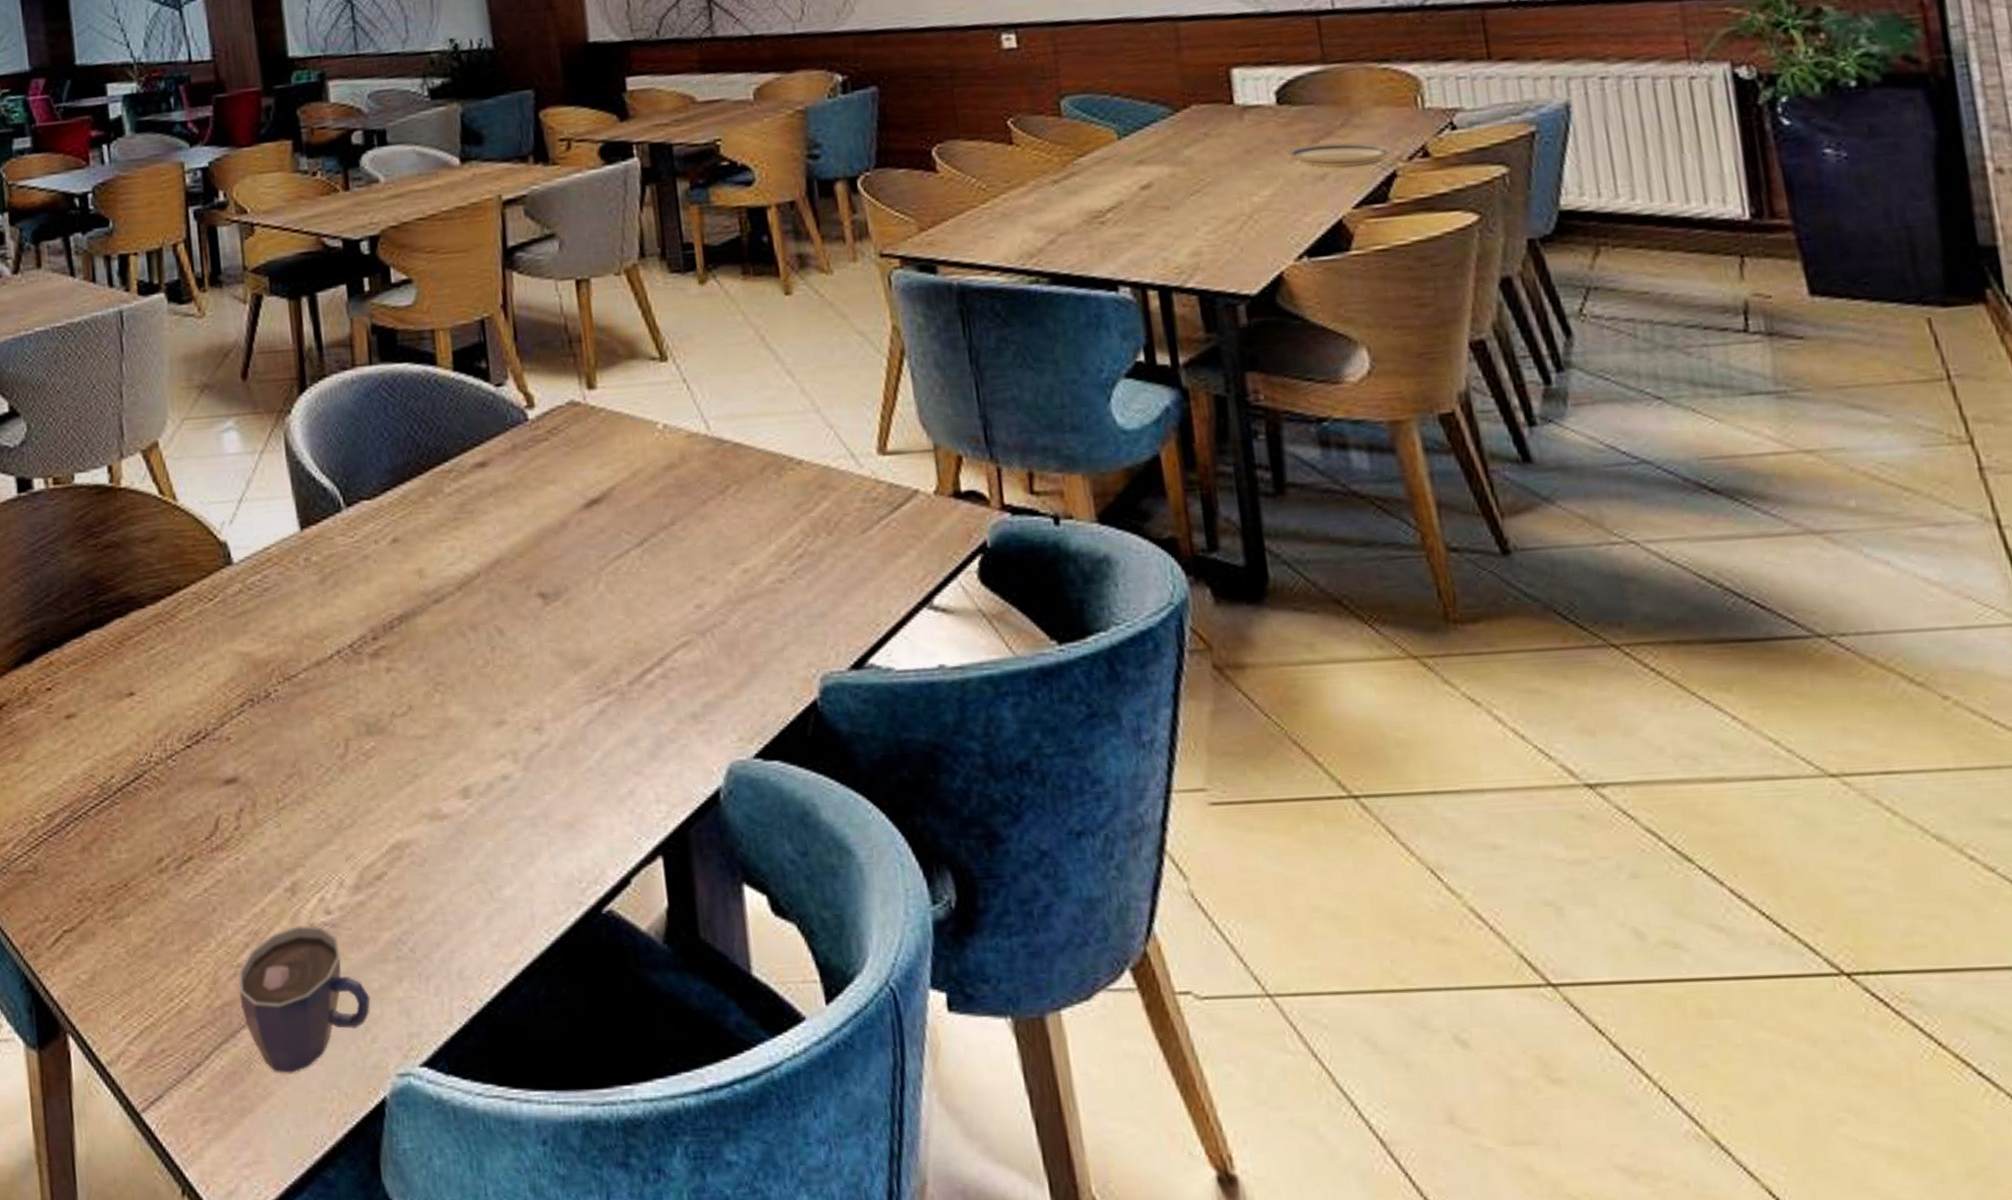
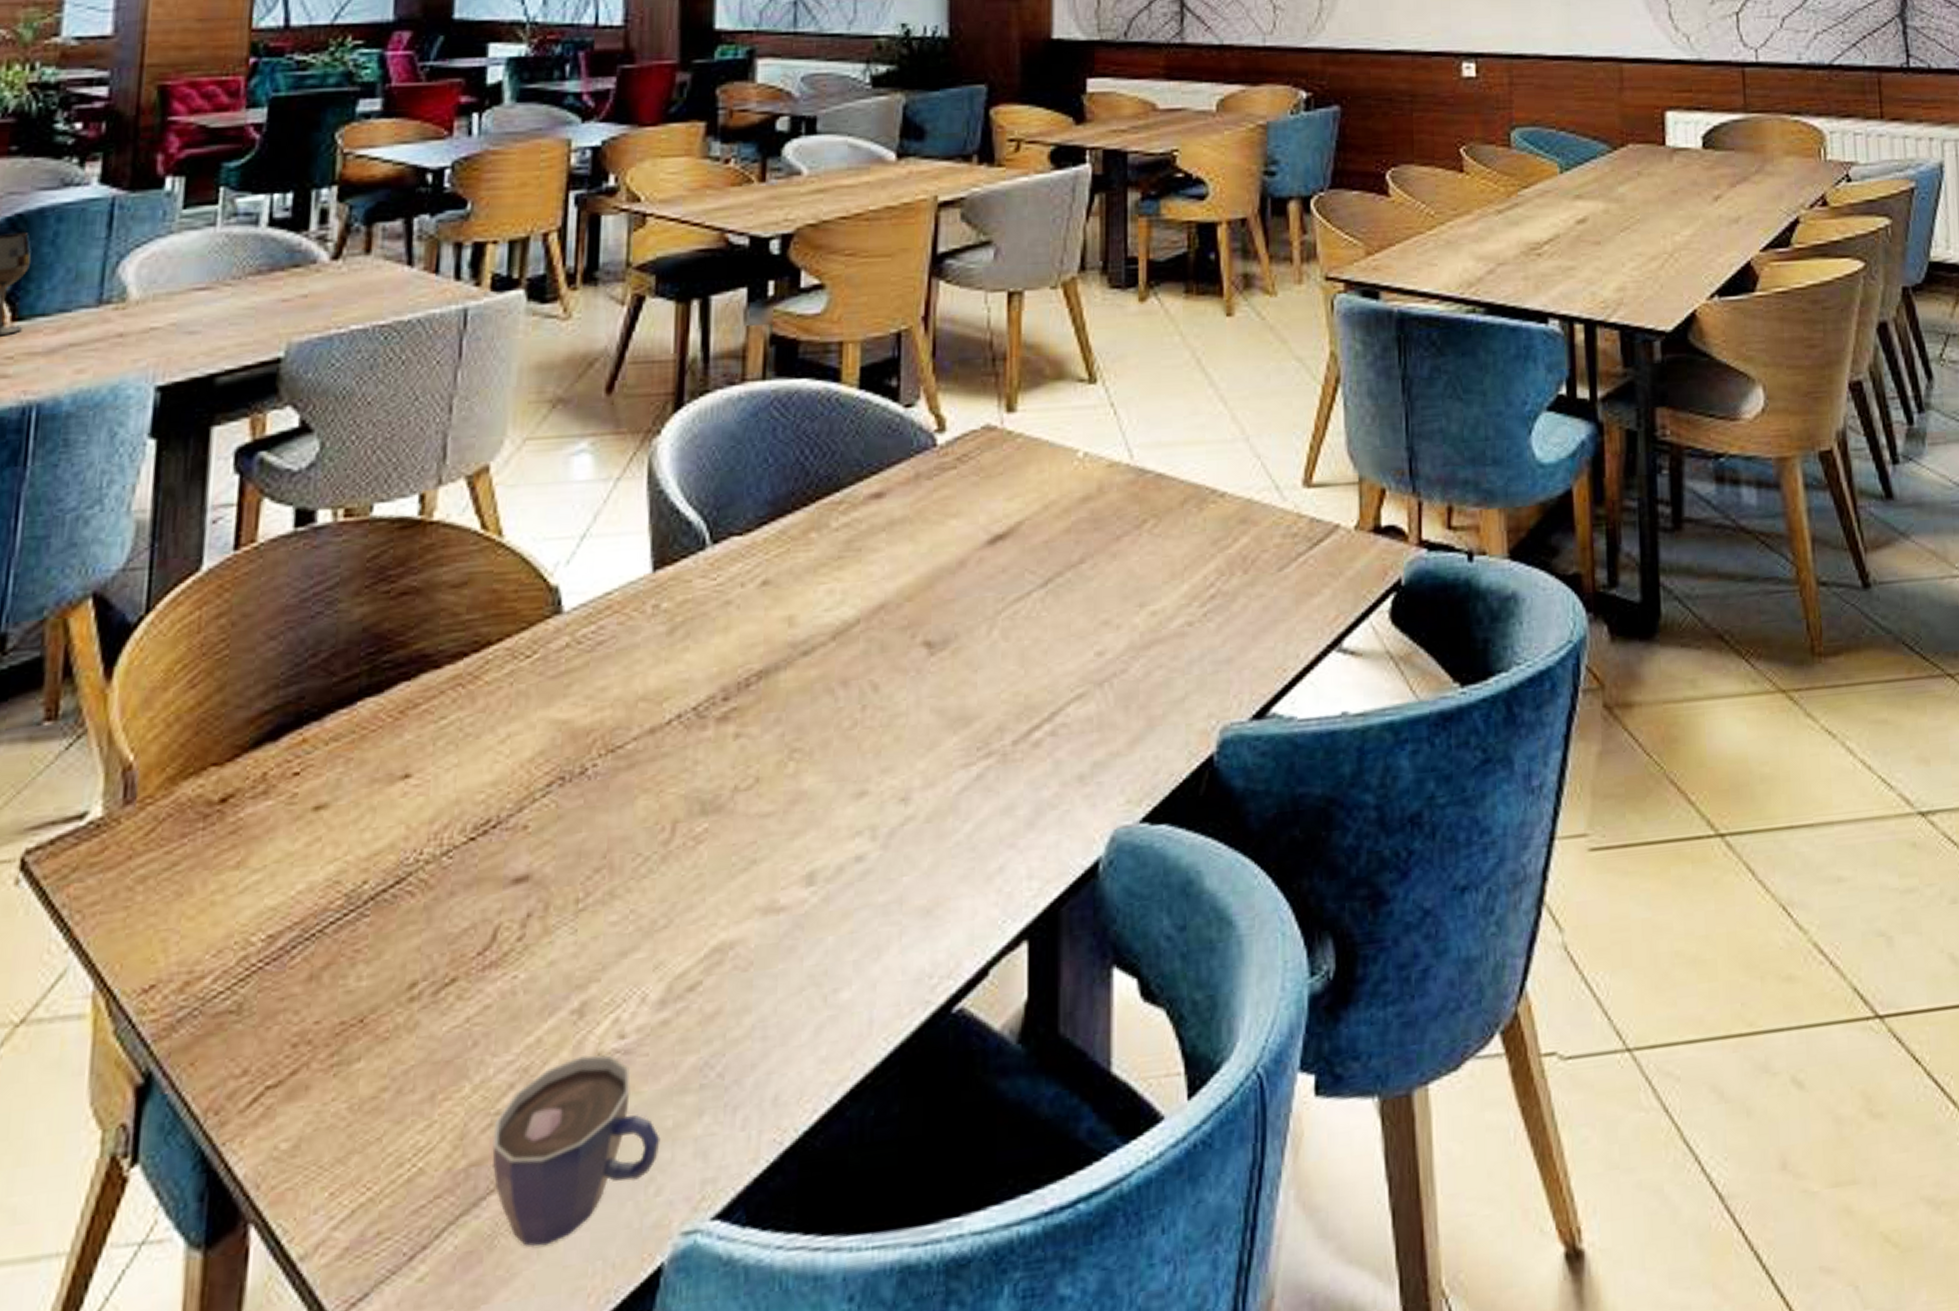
plate: present [1287,142,1392,167] -> none [1708,187,1797,211]

